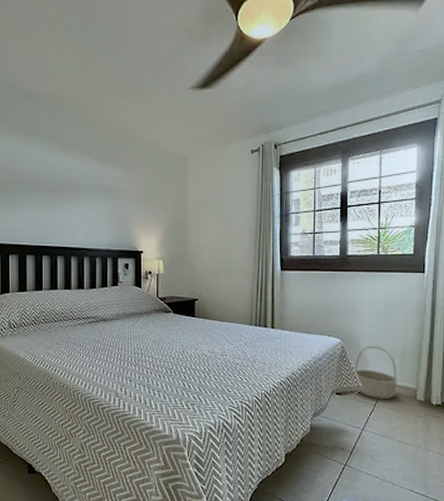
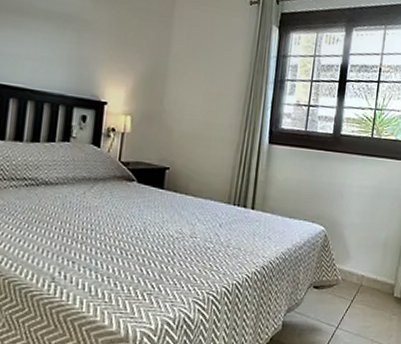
basket: present [354,346,398,399] -> none [334,236,378,295]

